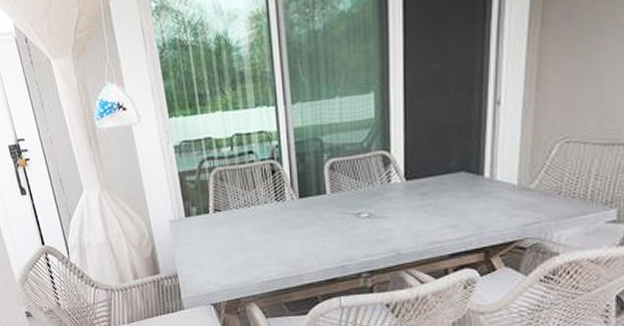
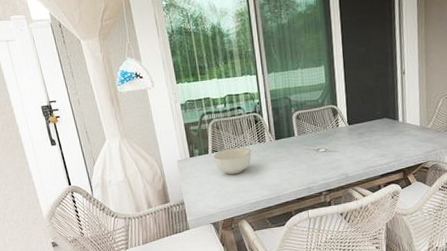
bowl: none [215,207,266,243] -> present [213,147,252,175]

